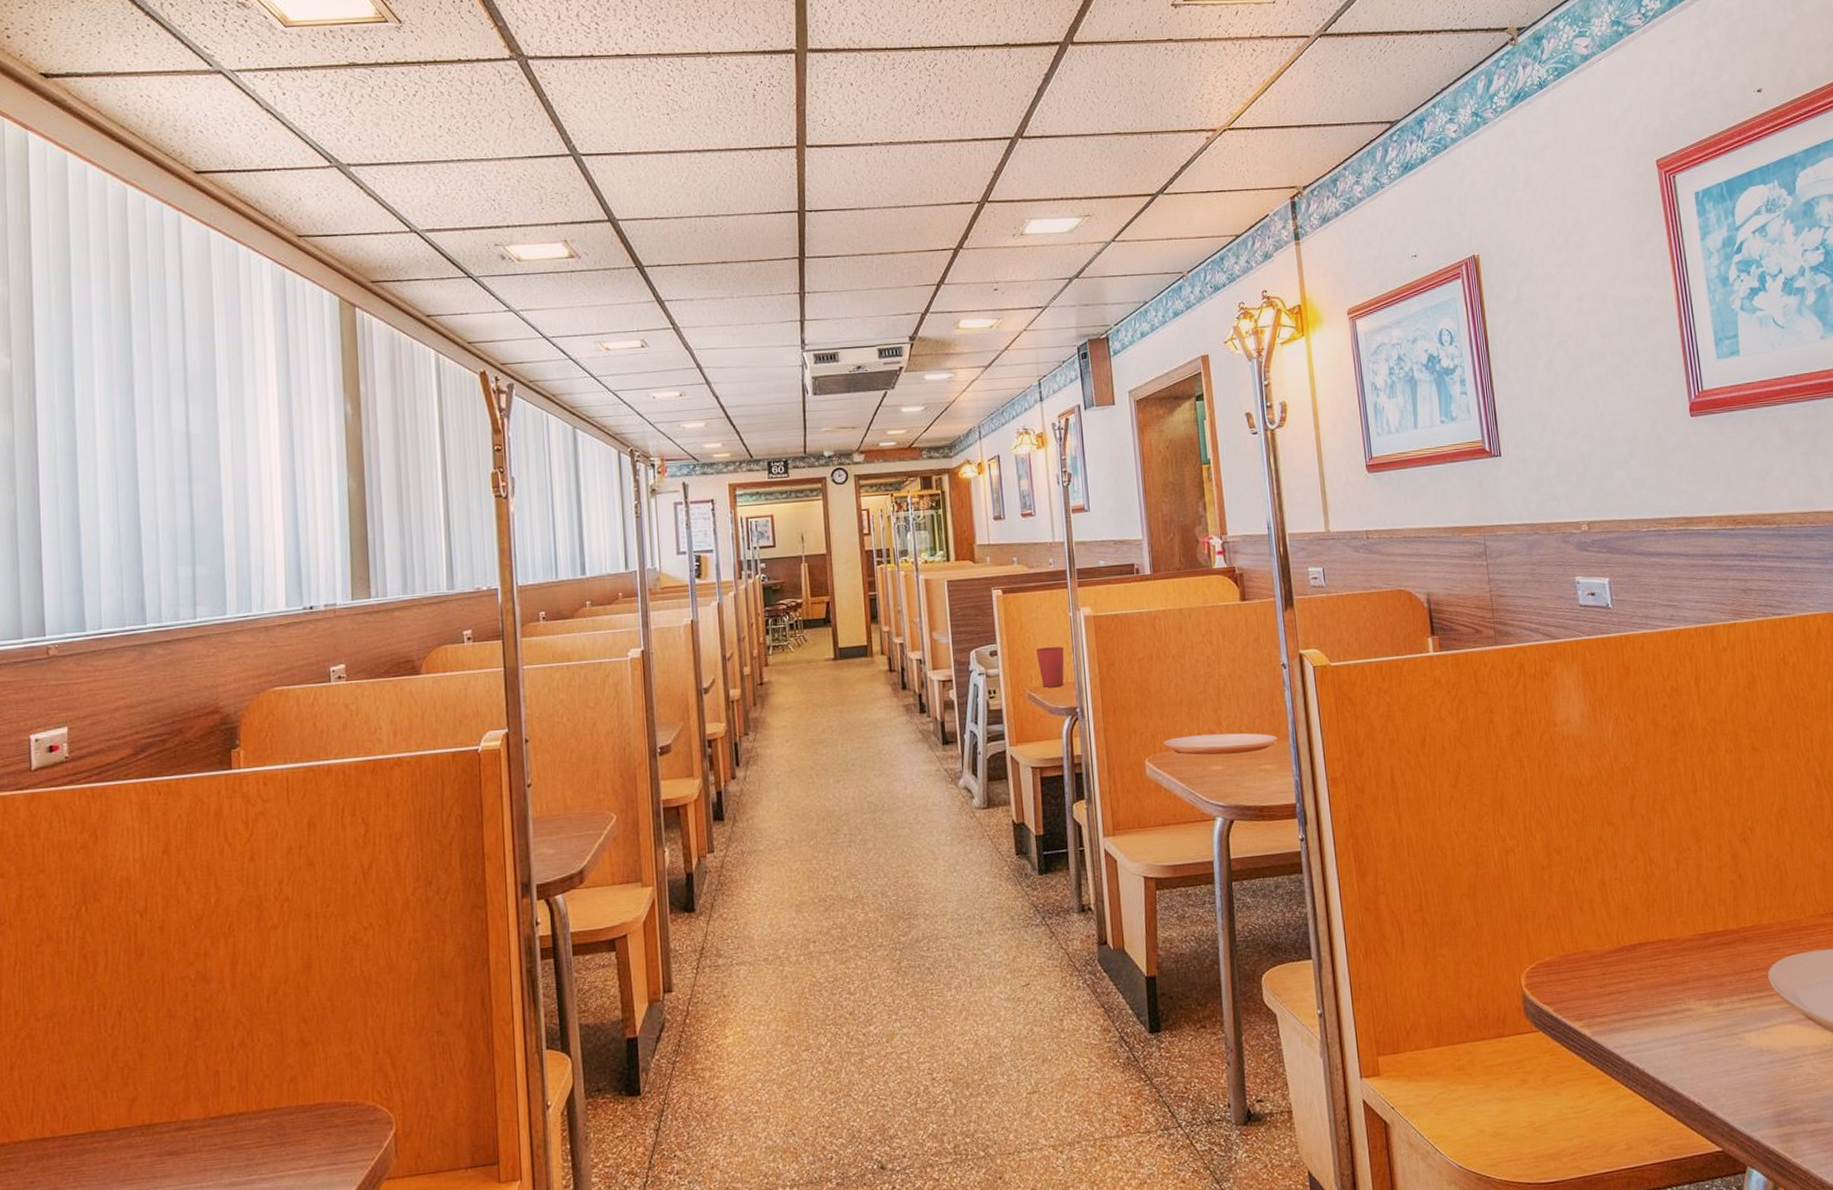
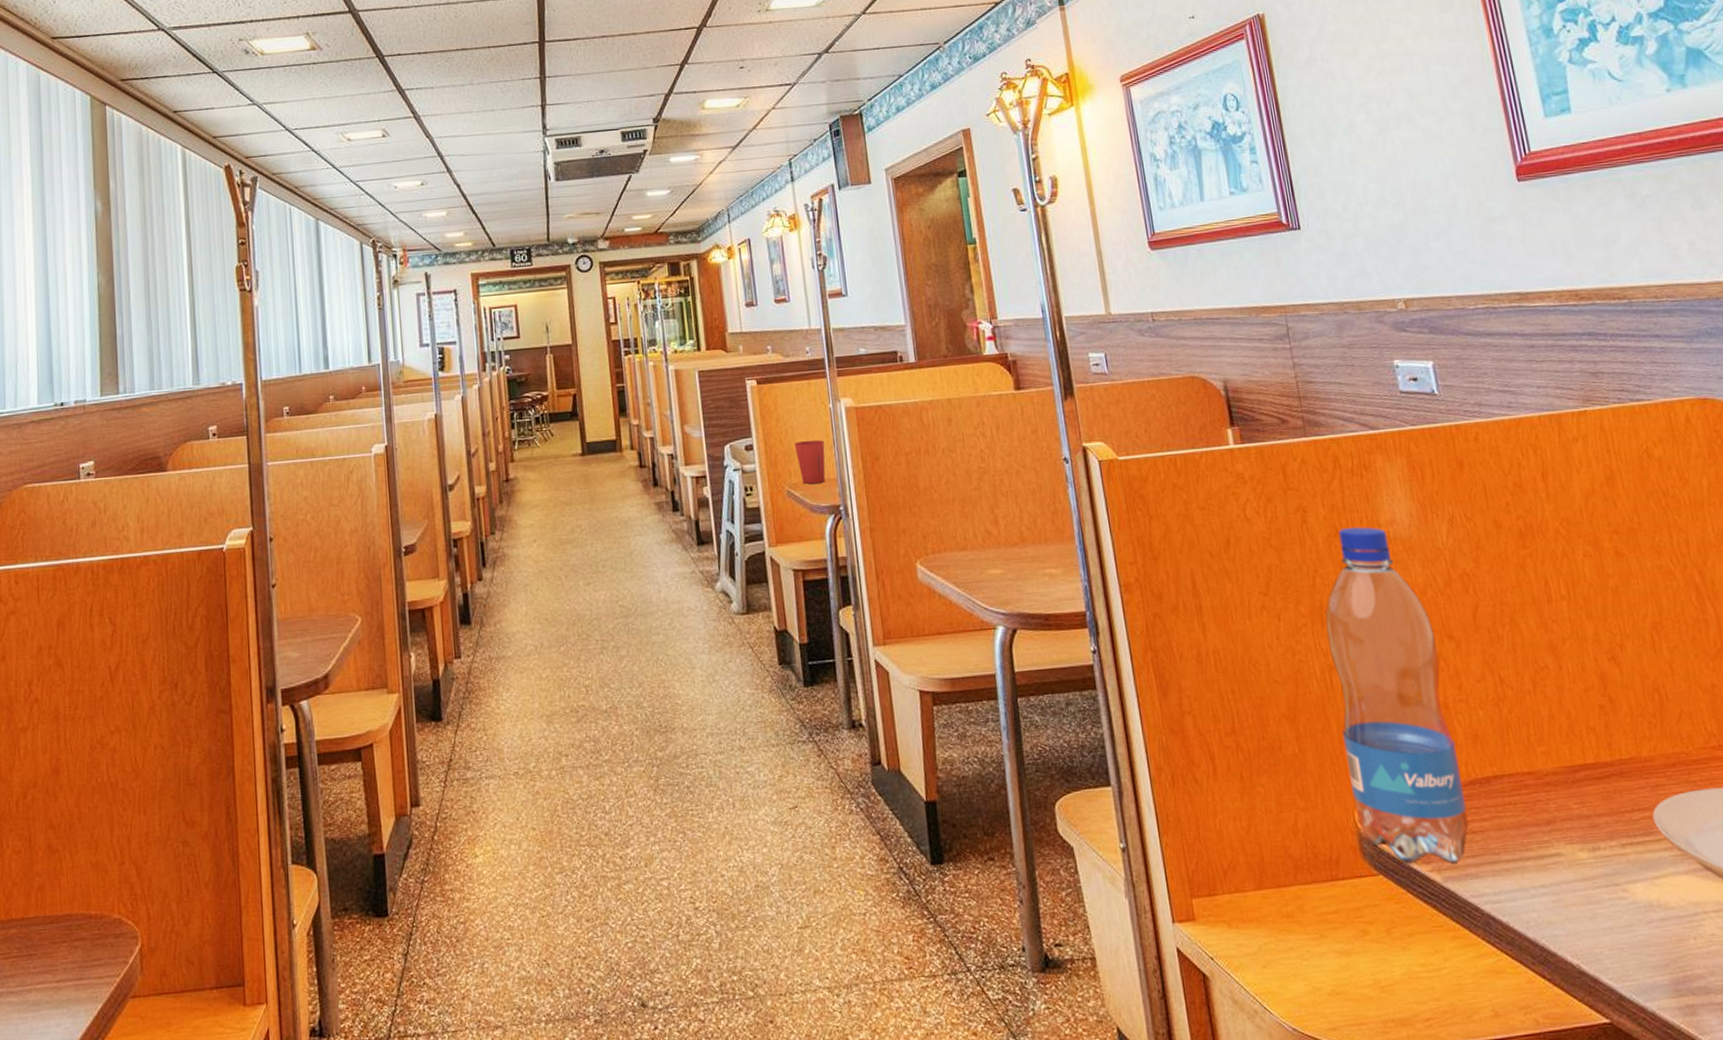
plate: present [1163,733,1278,755] -> none [935,533,1062,558]
bottle: none [1504,726,1616,1022] -> present [1325,527,1469,864]

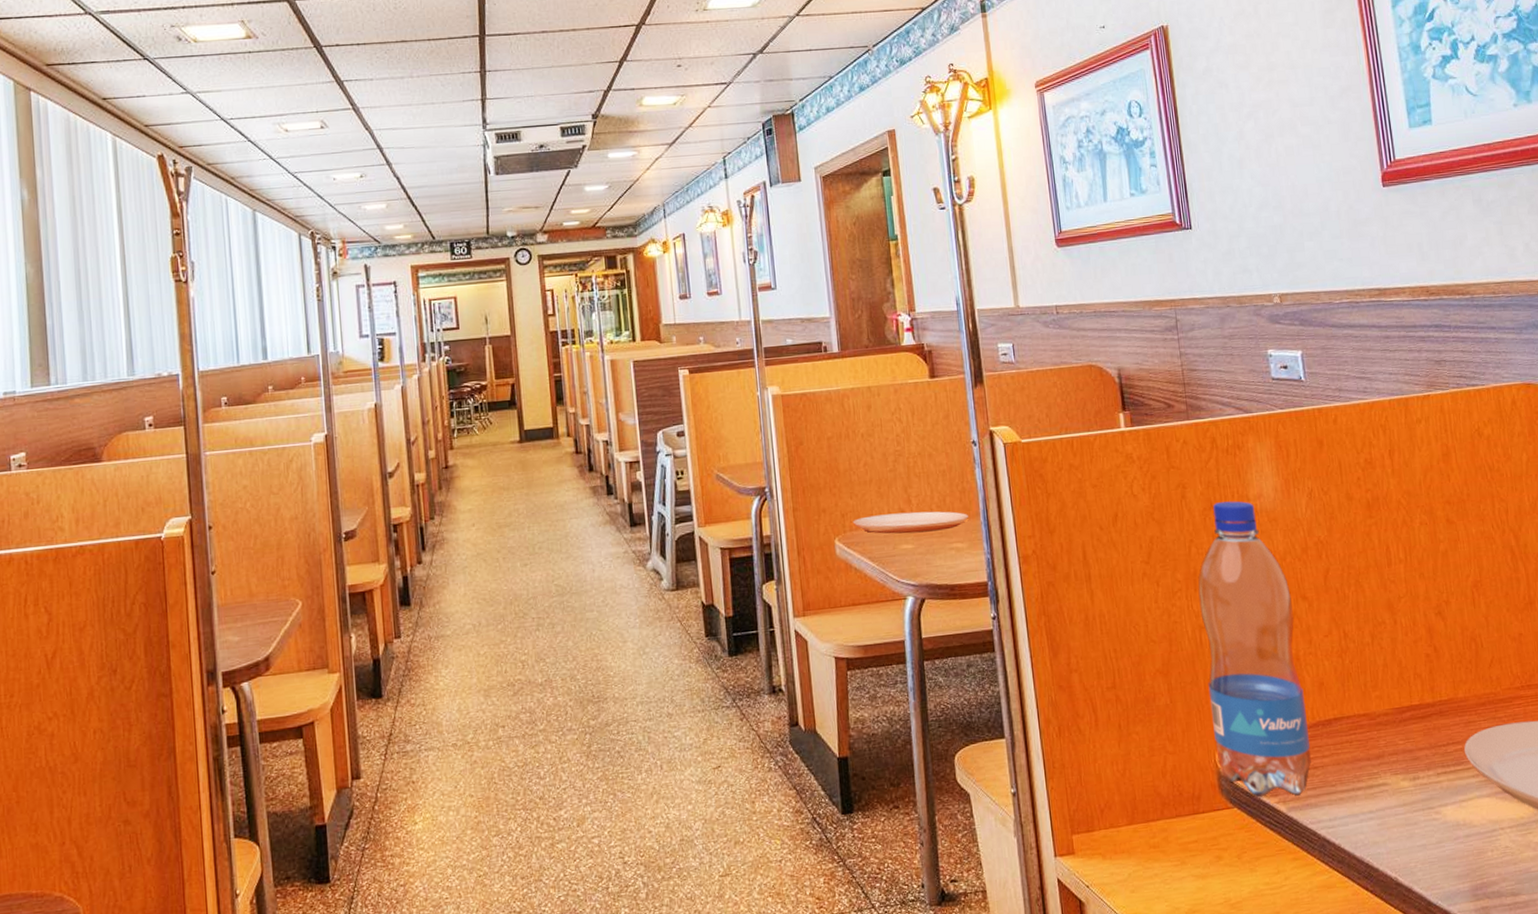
cup: present [795,440,826,484] -> none [724,426,753,468]
plate: none [935,533,1062,558] -> present [852,511,968,534]

